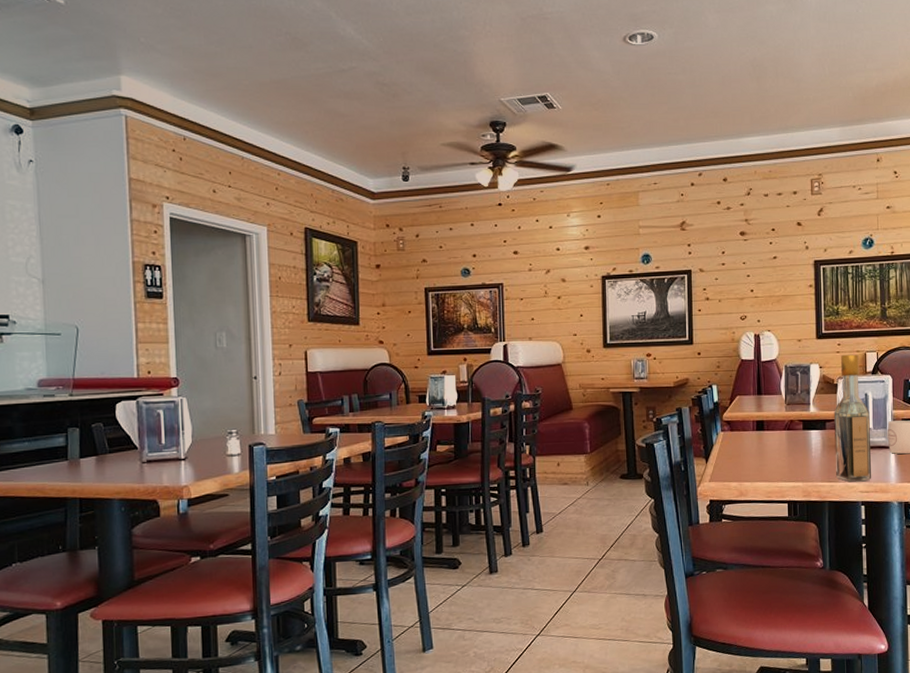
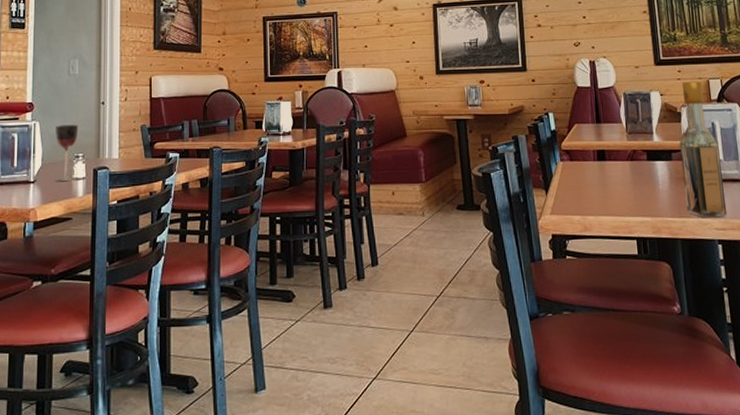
wineglass: none [205,400,231,459] -> present [55,124,79,182]

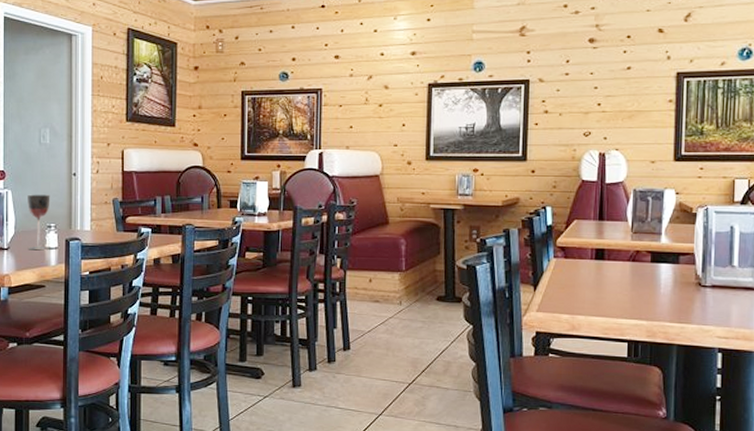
bottle: present [679,81,727,217] -> none [688,180,735,325]

